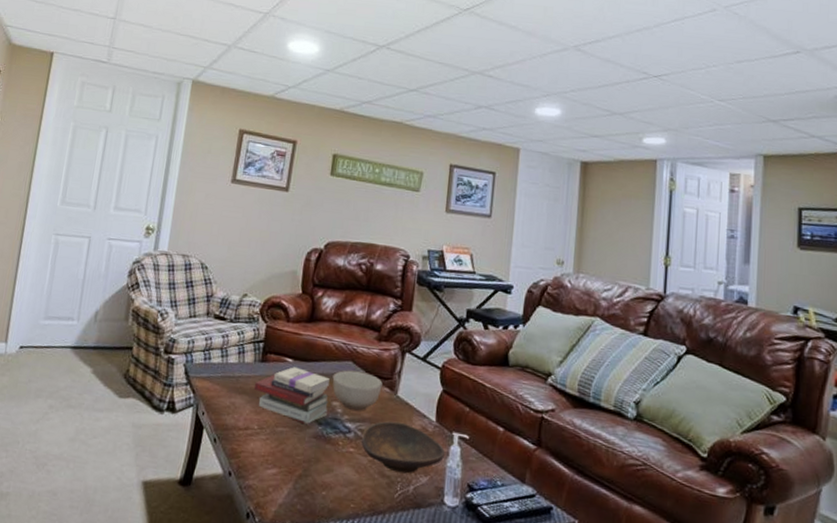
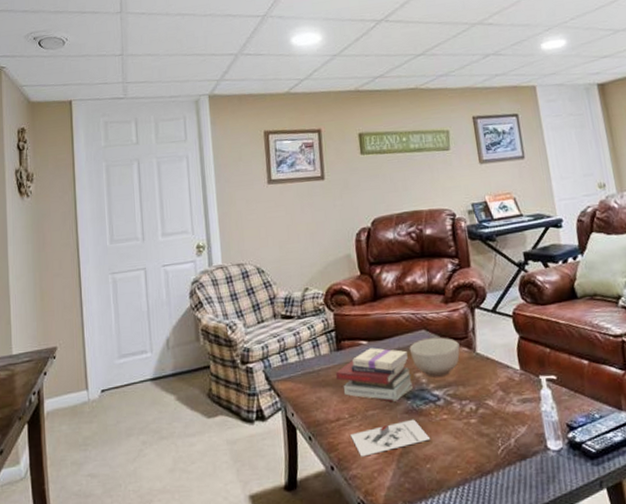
architectural model: none [255,443,333,470] -> present [350,419,431,457]
decorative bowl: present [361,421,445,474] -> none [451,377,537,429]

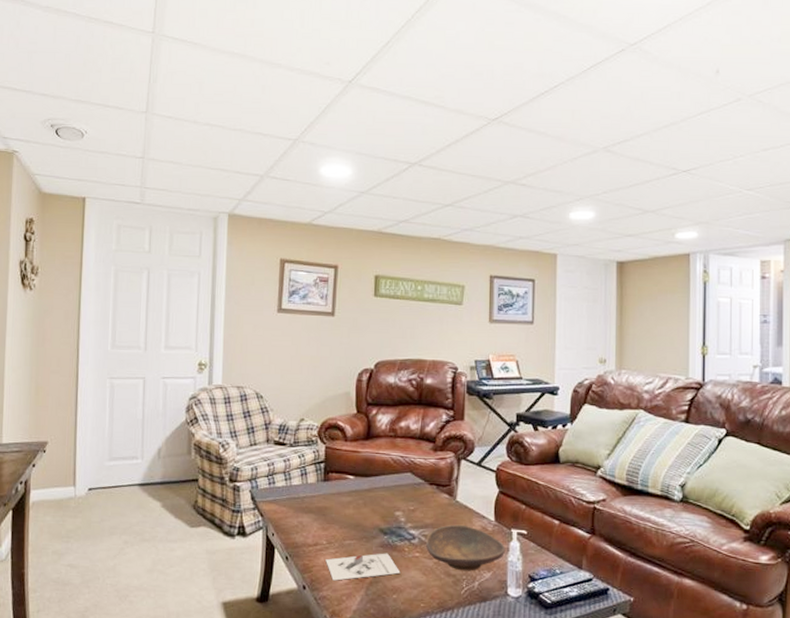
books: present [335,347,413,403] -> none [319,483,392,536]
bowl: present [409,337,460,377] -> none [393,481,441,518]
decorative bowl: none [451,377,537,429] -> present [425,524,505,571]

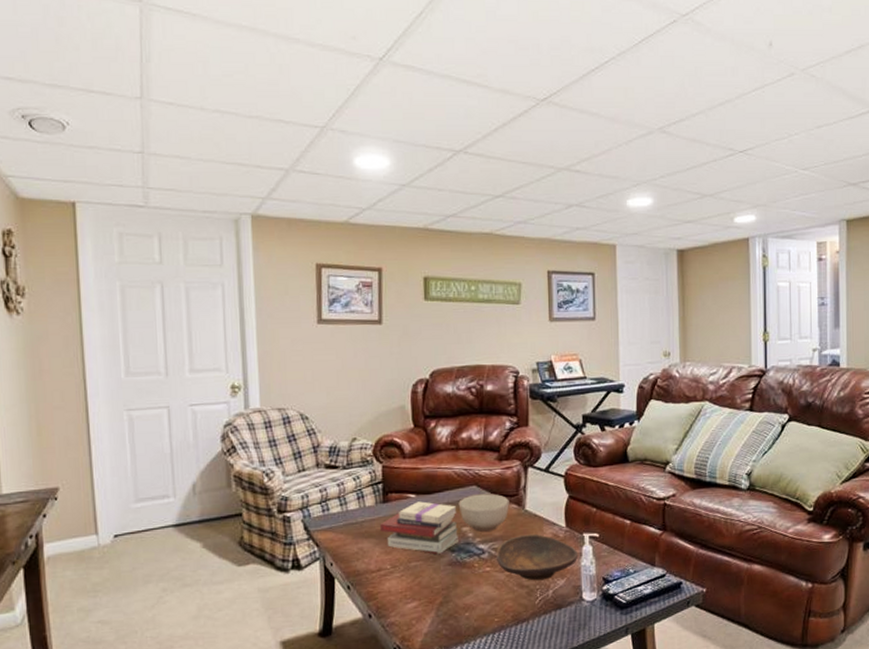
books: none [319,483,392,536] -> present [379,501,458,555]
architectural model: present [326,553,401,581] -> none [391,571,472,606]
bowl: none [393,481,441,518] -> present [458,493,509,532]

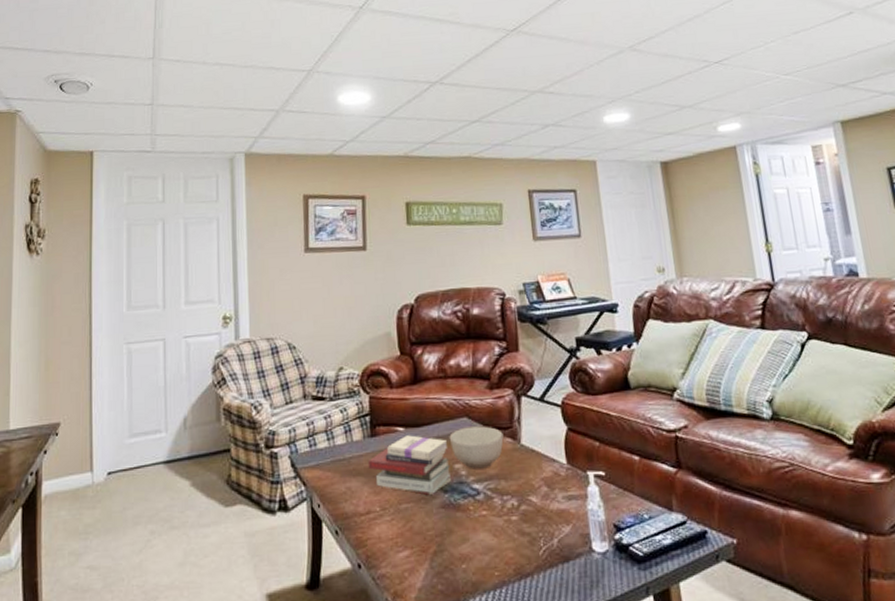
decorative bowl: present [495,534,578,581] -> none [491,471,583,528]

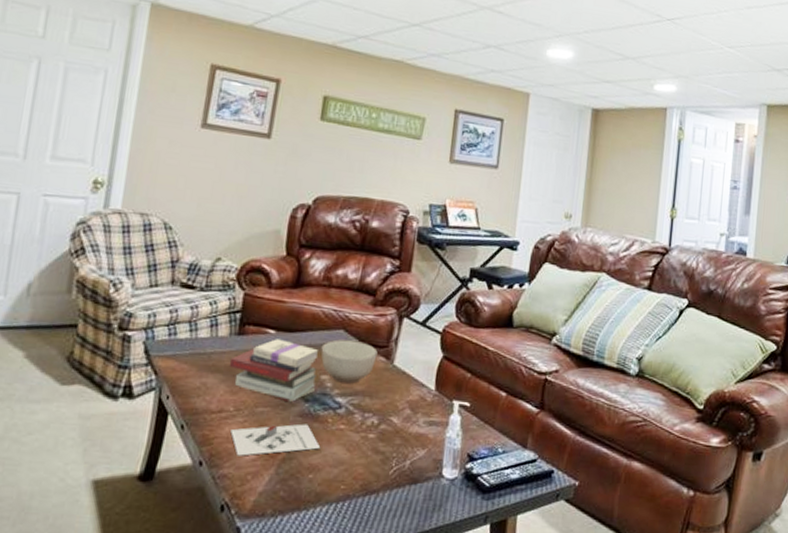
architectural model: none [381,514,468,555] -> present [230,423,321,456]

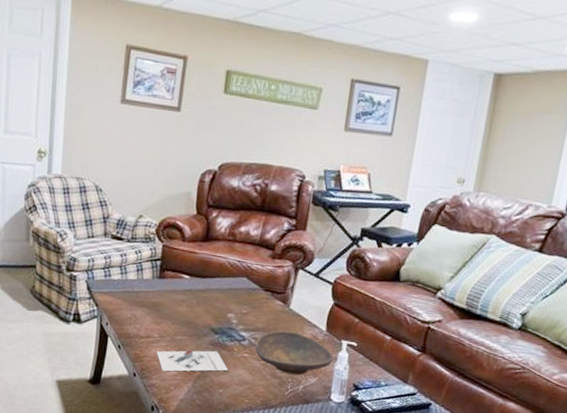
books: present [229,339,319,403] -> none [153,282,226,334]
bowl: present [321,339,378,384] -> none [227,285,276,322]
decorative bowl: none [352,392,444,448] -> present [254,330,334,375]

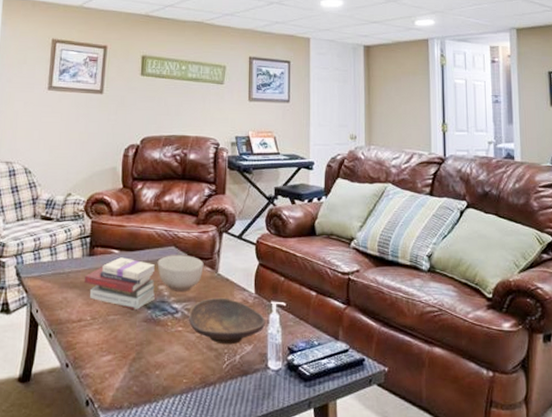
books: none [153,282,226,334] -> present [84,257,156,311]
architectural model: present [156,349,229,372] -> none [89,328,164,358]
bowl: none [227,285,276,322] -> present [157,255,204,292]

